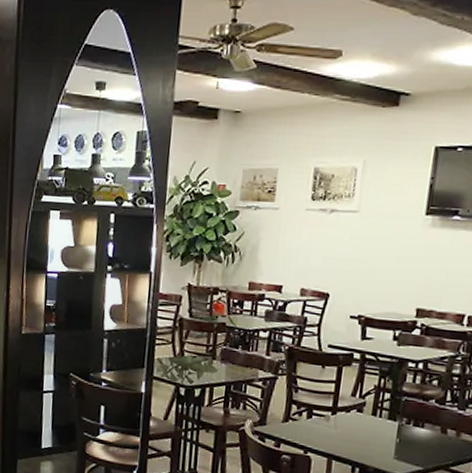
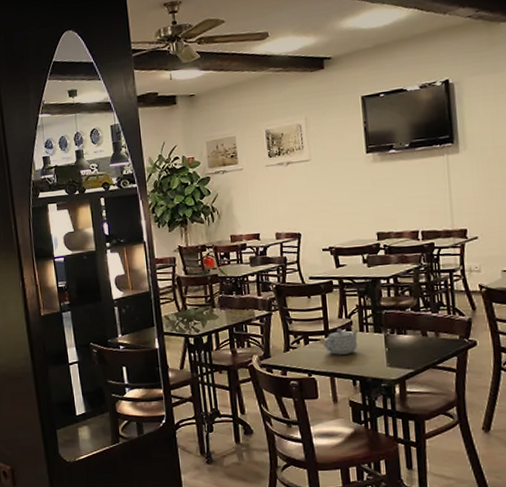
teapot: none [328,407,372,438] -> present [323,328,359,355]

